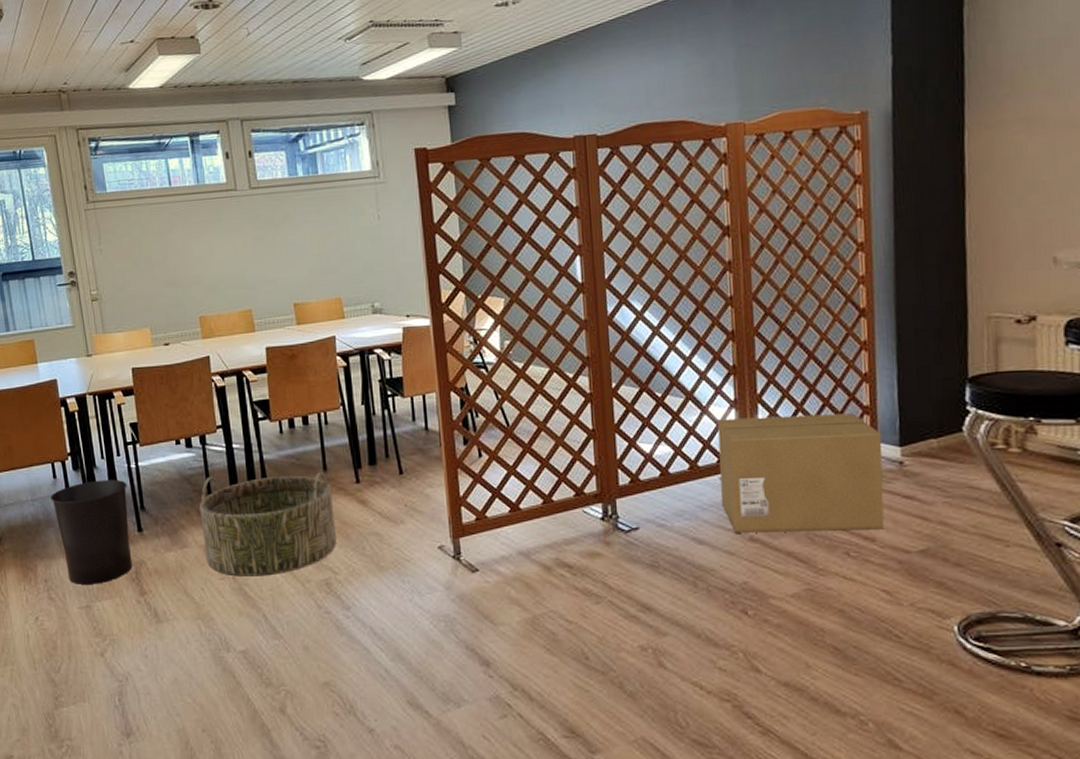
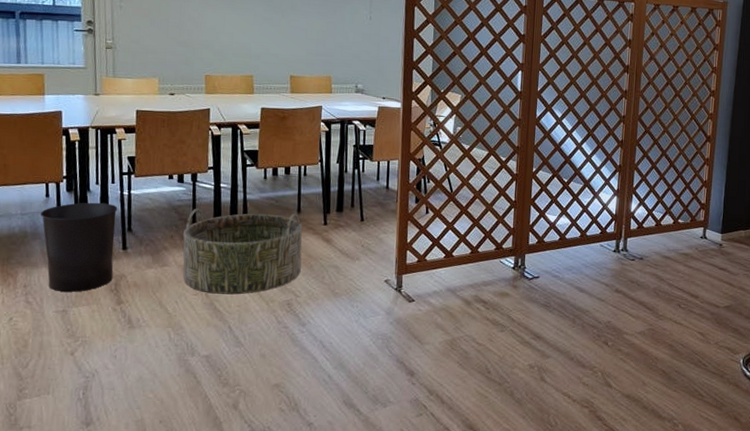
box: present [717,413,884,533] -> none [599,202,711,290]

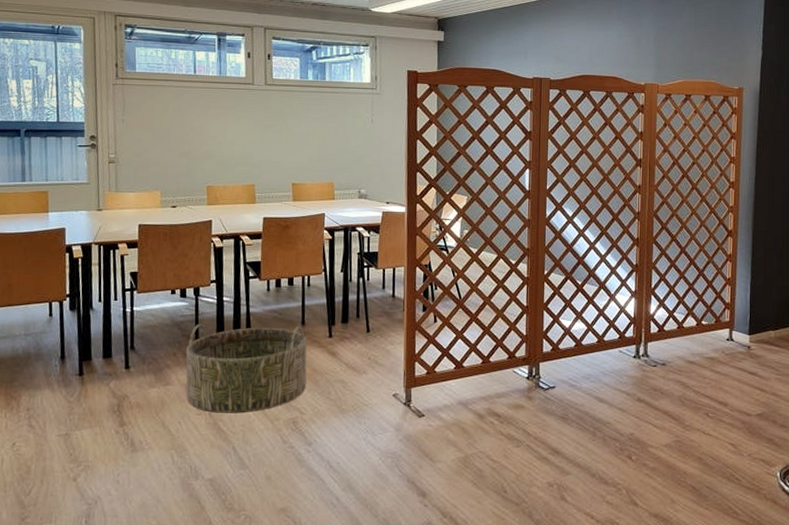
waste bin: present [40,202,118,292] -> none [43,320,121,414]

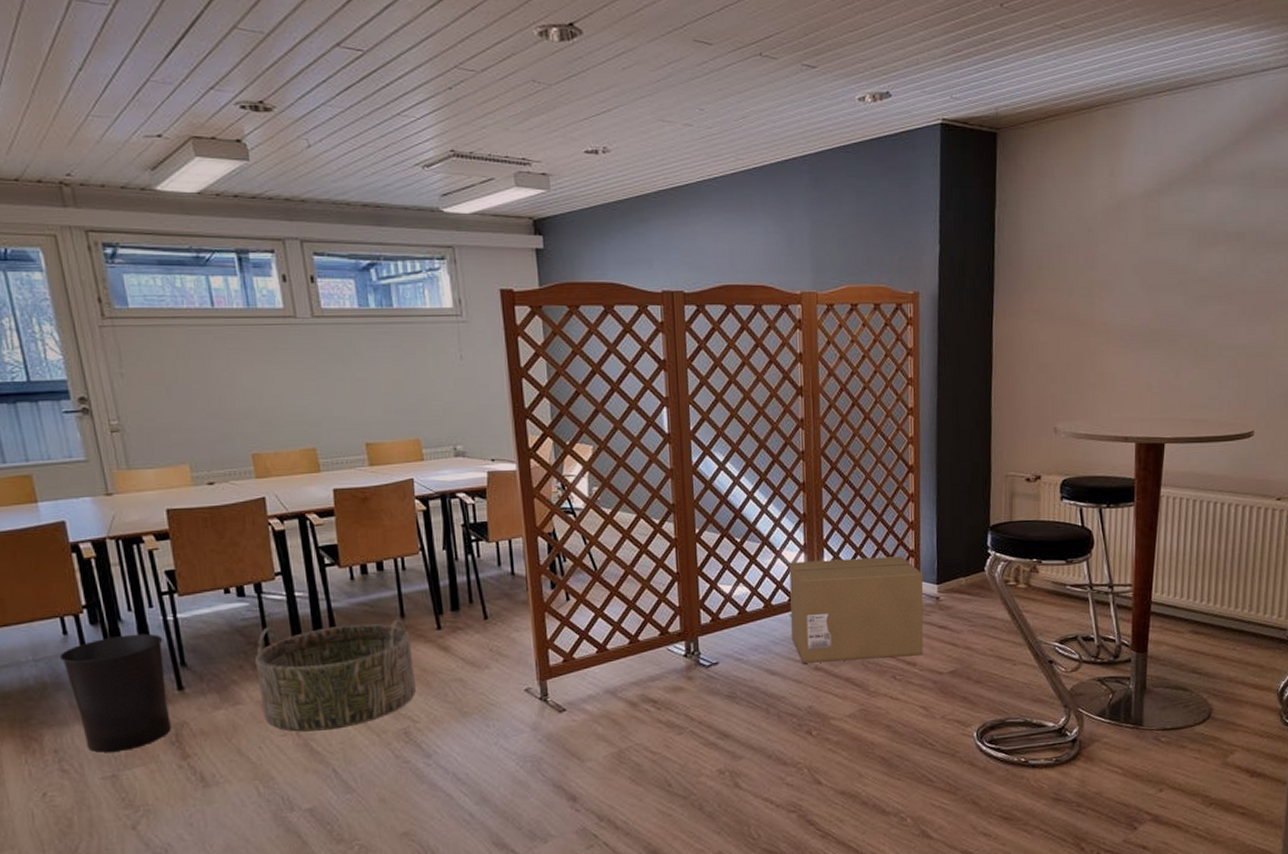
waste bin: none [43,320,121,414] -> present [59,633,172,753]
box: none [619,305,737,397] -> present [789,556,924,663]

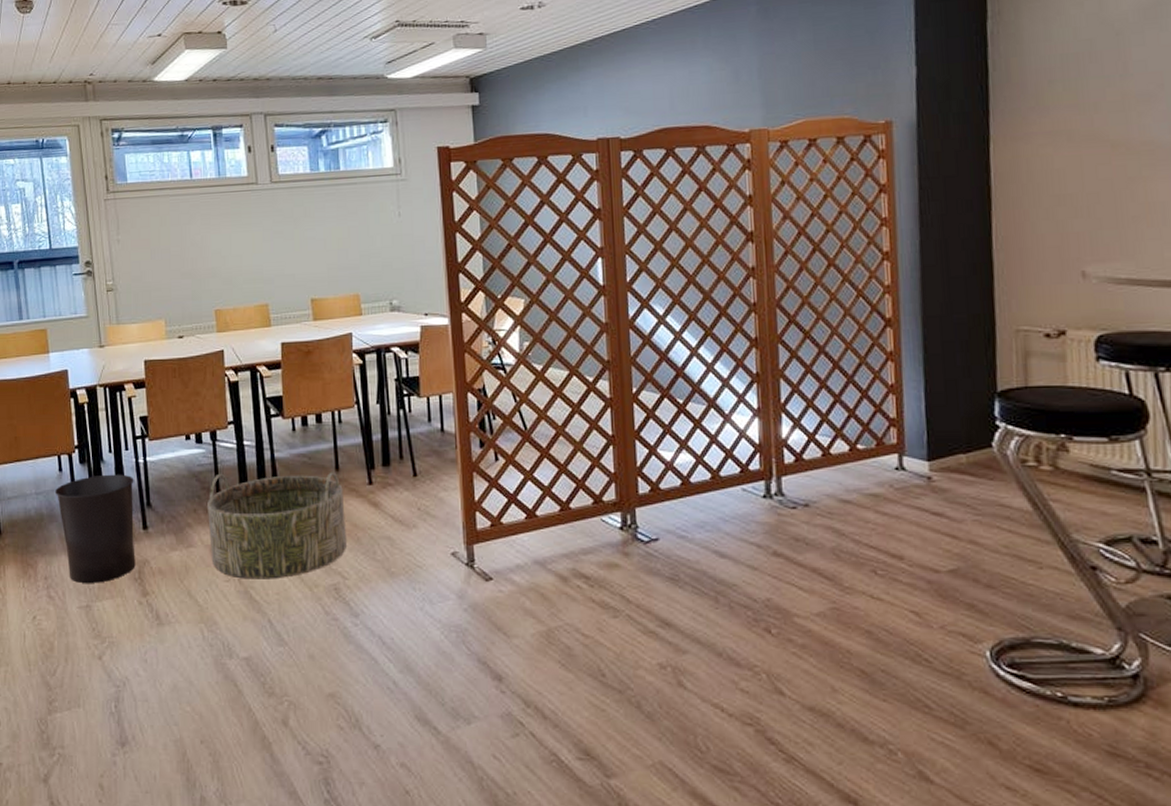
box: present [789,556,924,663] -> none [740,425,912,547]

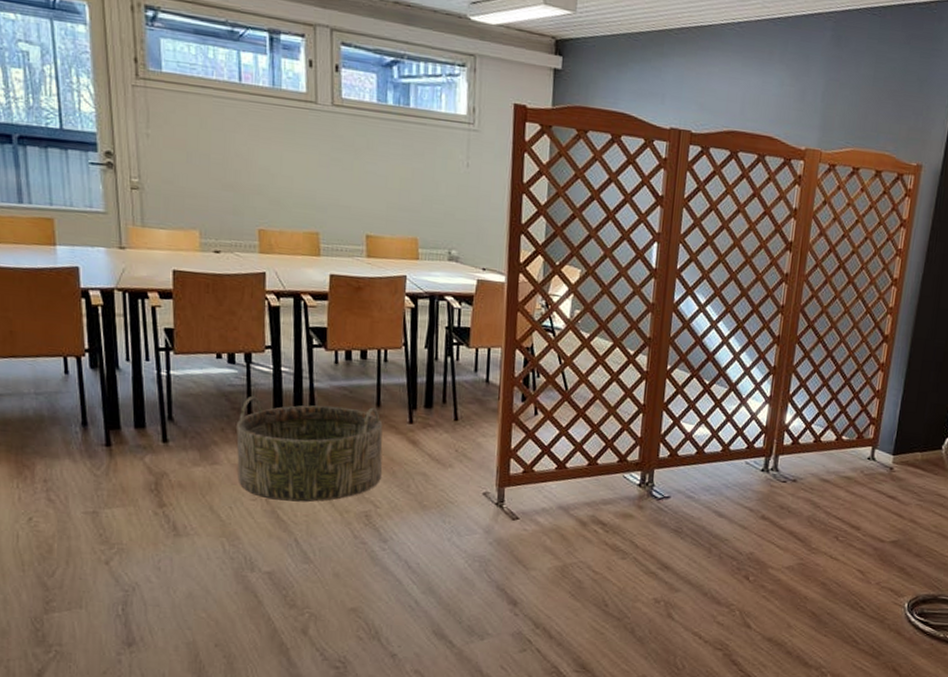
waste bin: present [54,474,136,583] -> none [58,382,155,491]

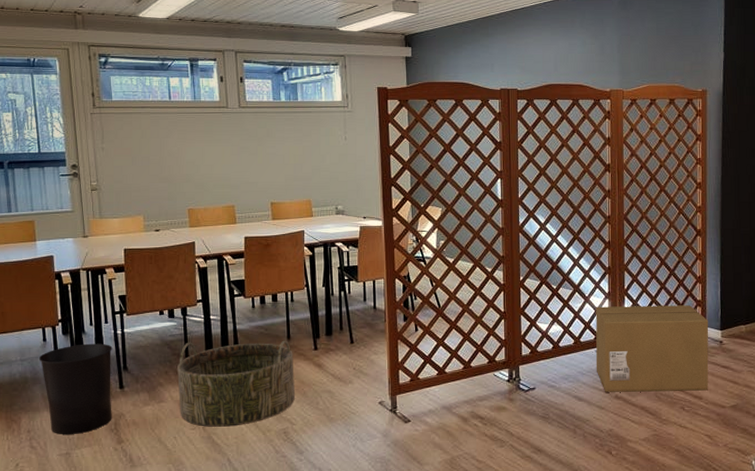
waste bin: none [58,382,155,491] -> present [38,343,113,434]
box: none [743,411,881,521] -> present [596,305,709,392]

